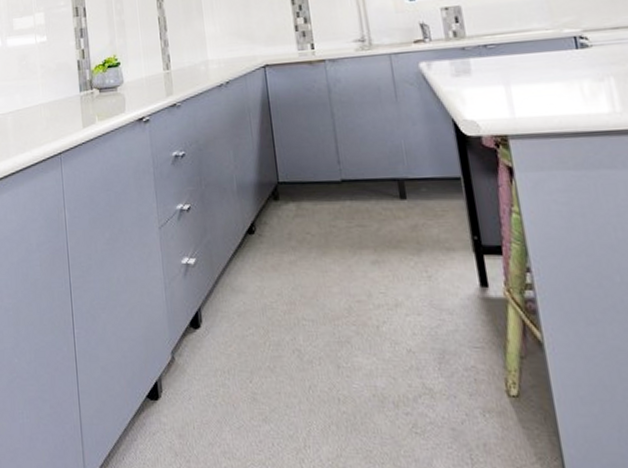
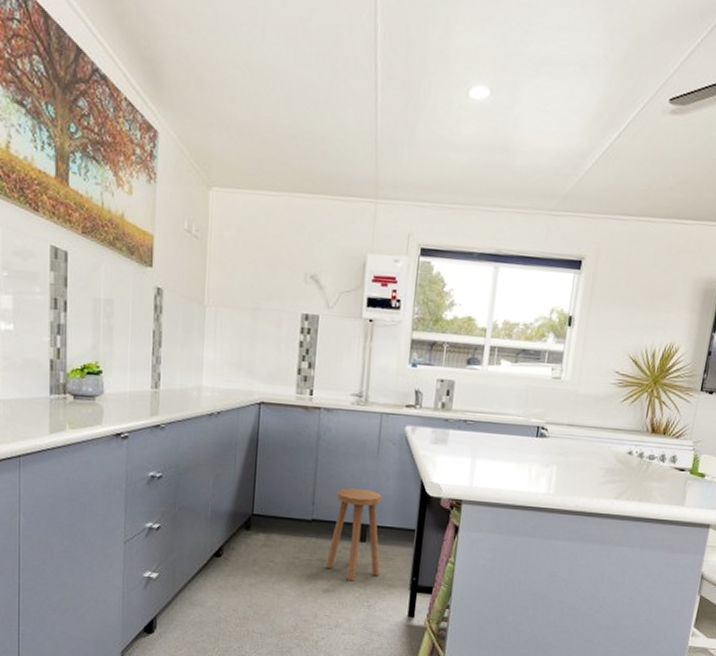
stool: none [362,138,432,248] -> present [325,488,382,582]

